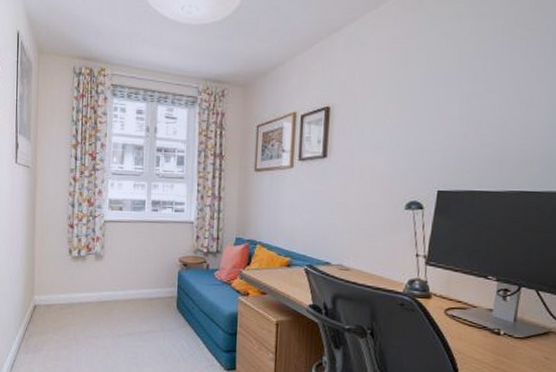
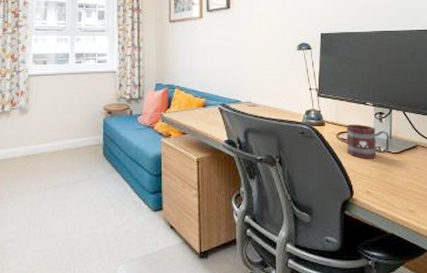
mug: none [456,300,514,342] -> present [346,124,390,159]

